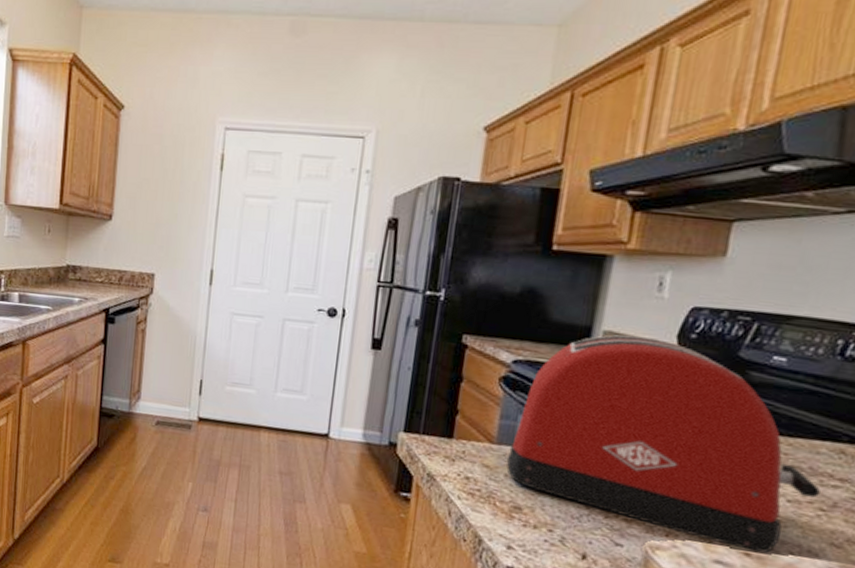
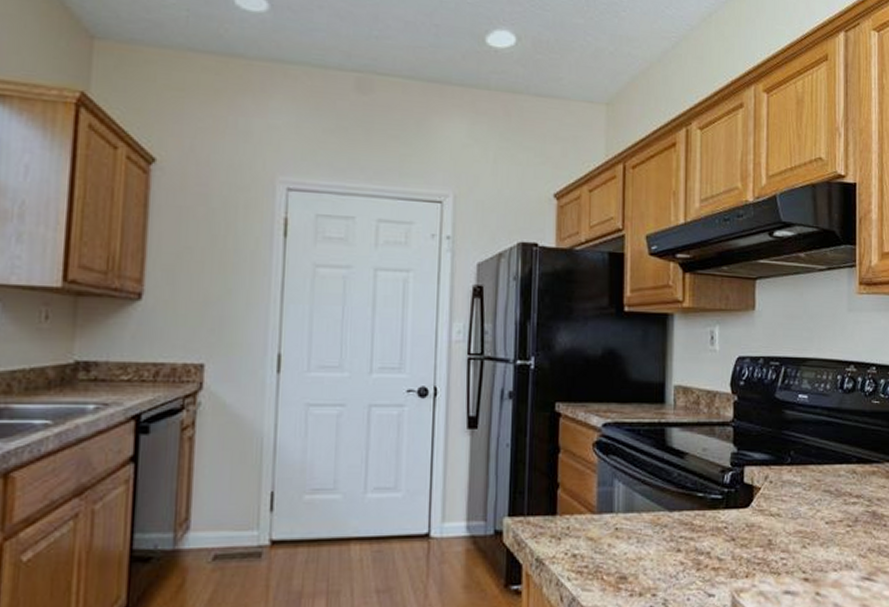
toaster: present [507,334,820,553] -> none [609,387,845,575]

